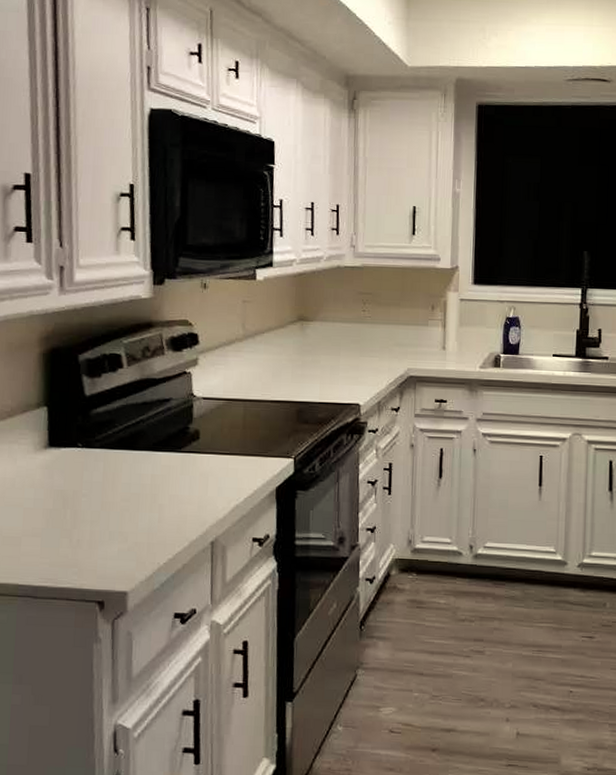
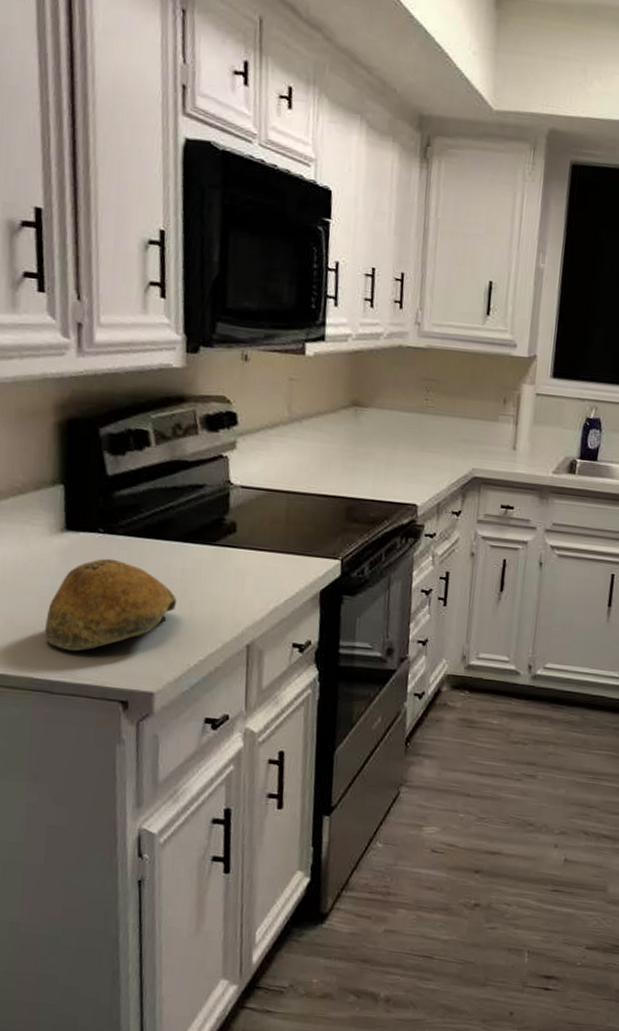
bowl: none [28,470,148,557] -> present [44,558,177,651]

